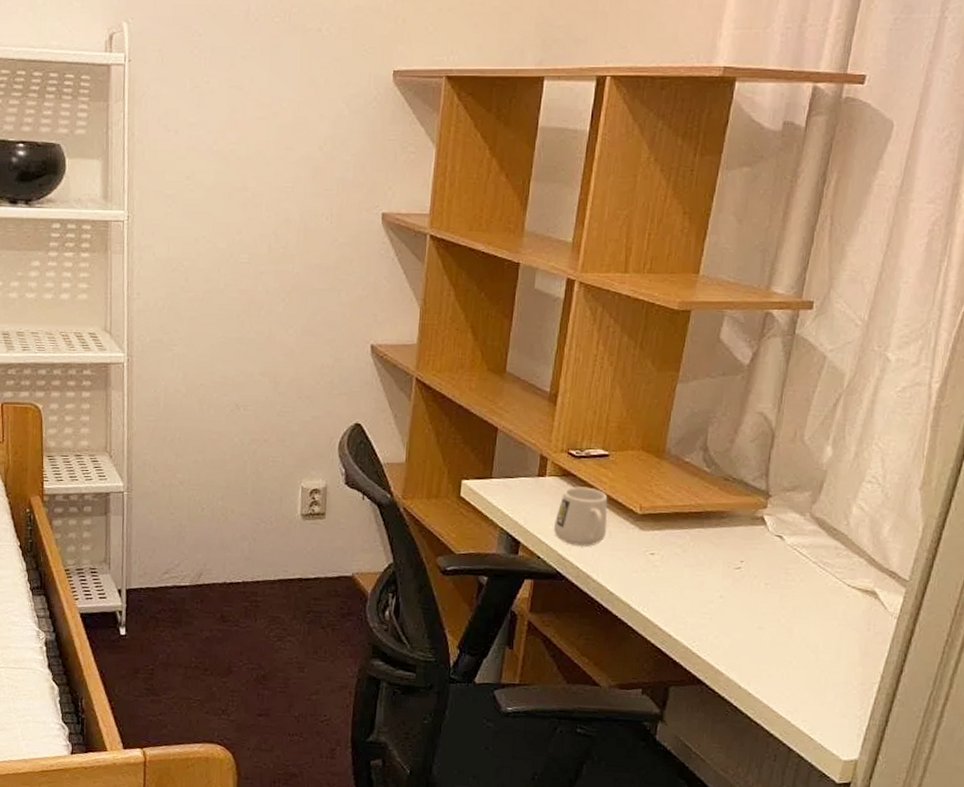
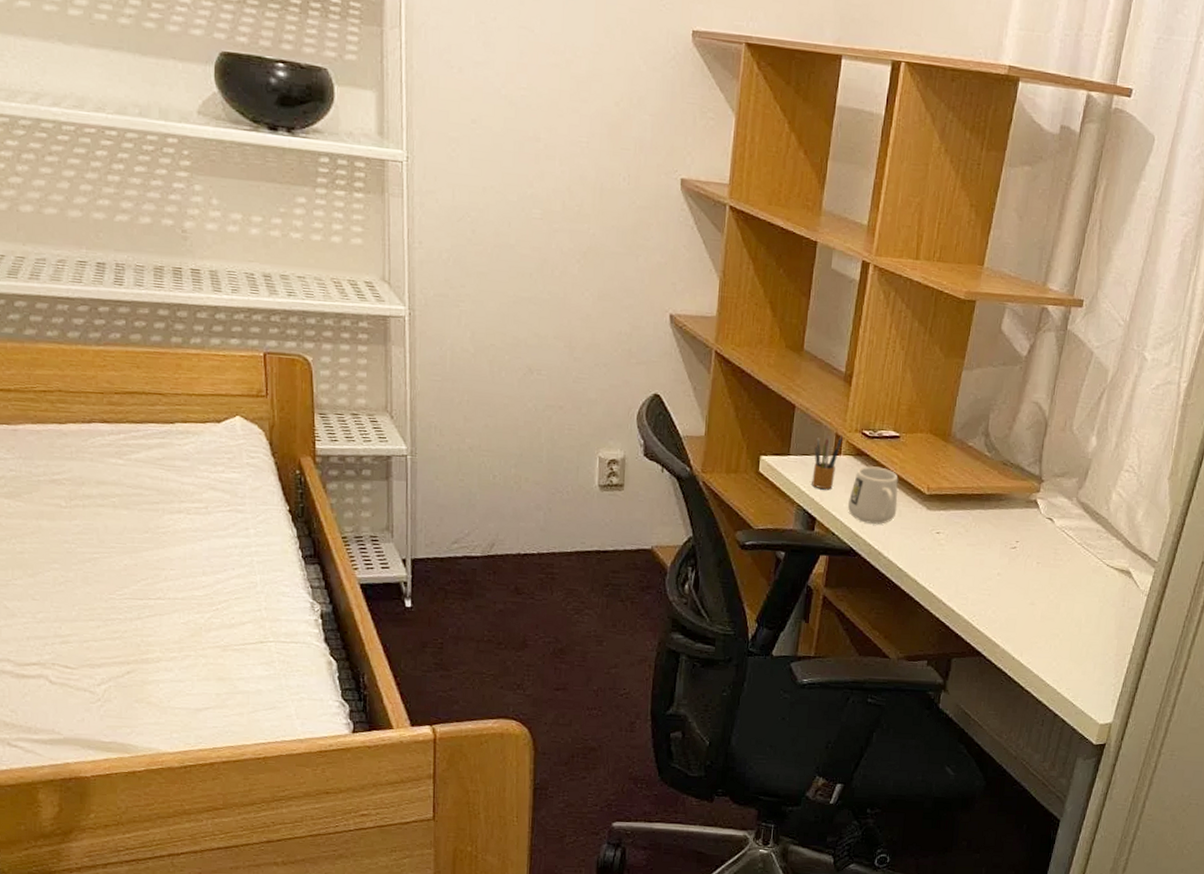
pencil box: none [515,453,548,511] -> present [812,432,843,489]

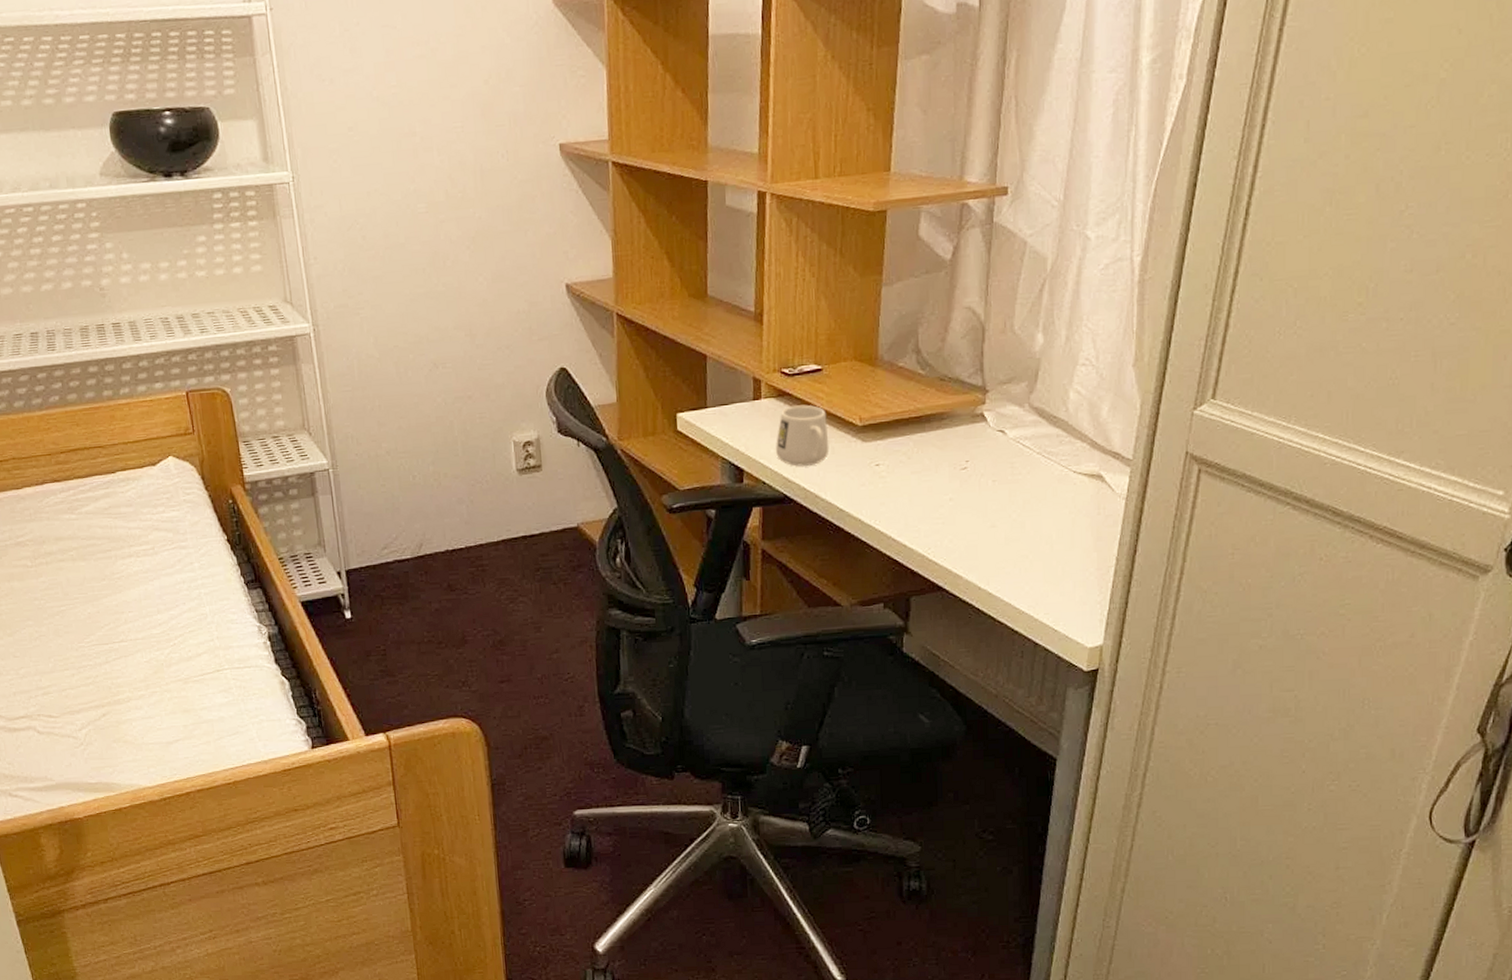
pencil box: present [812,432,843,489] -> none [732,377,761,438]

